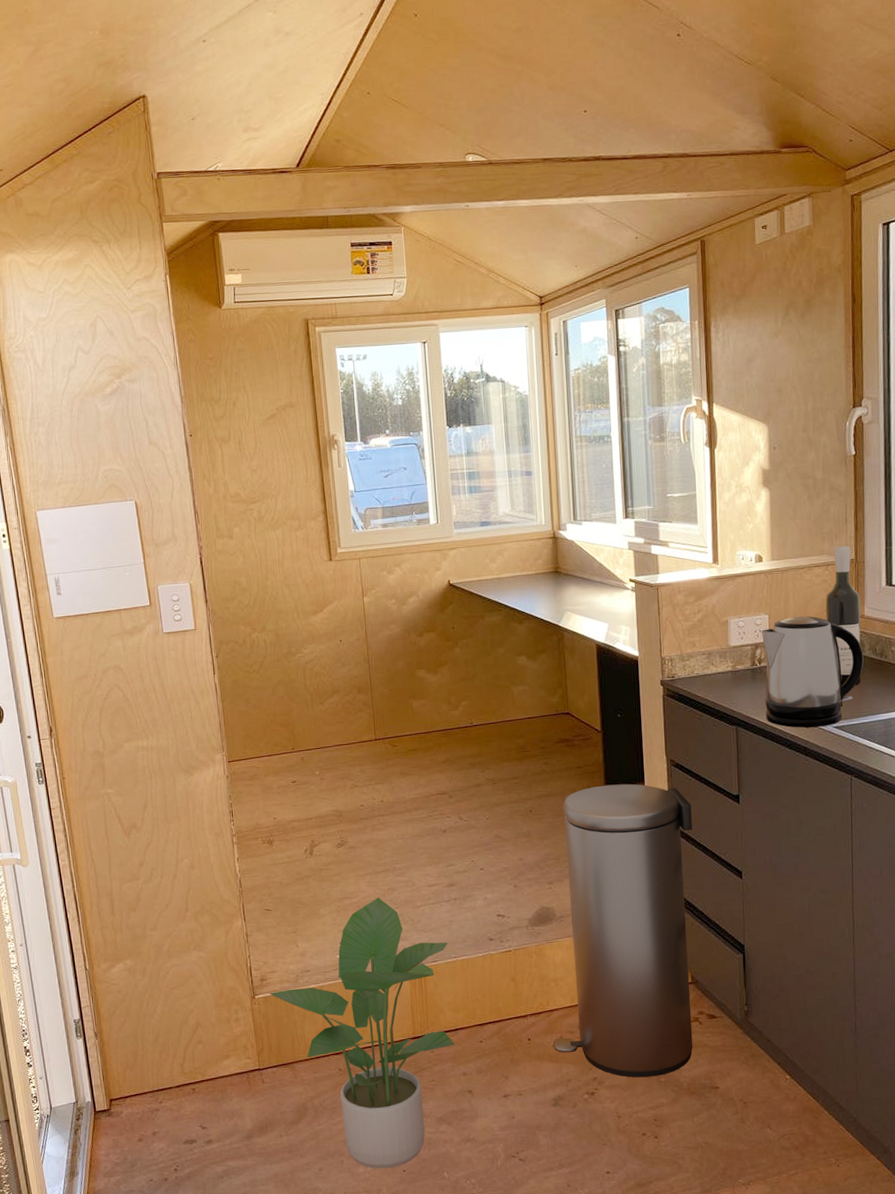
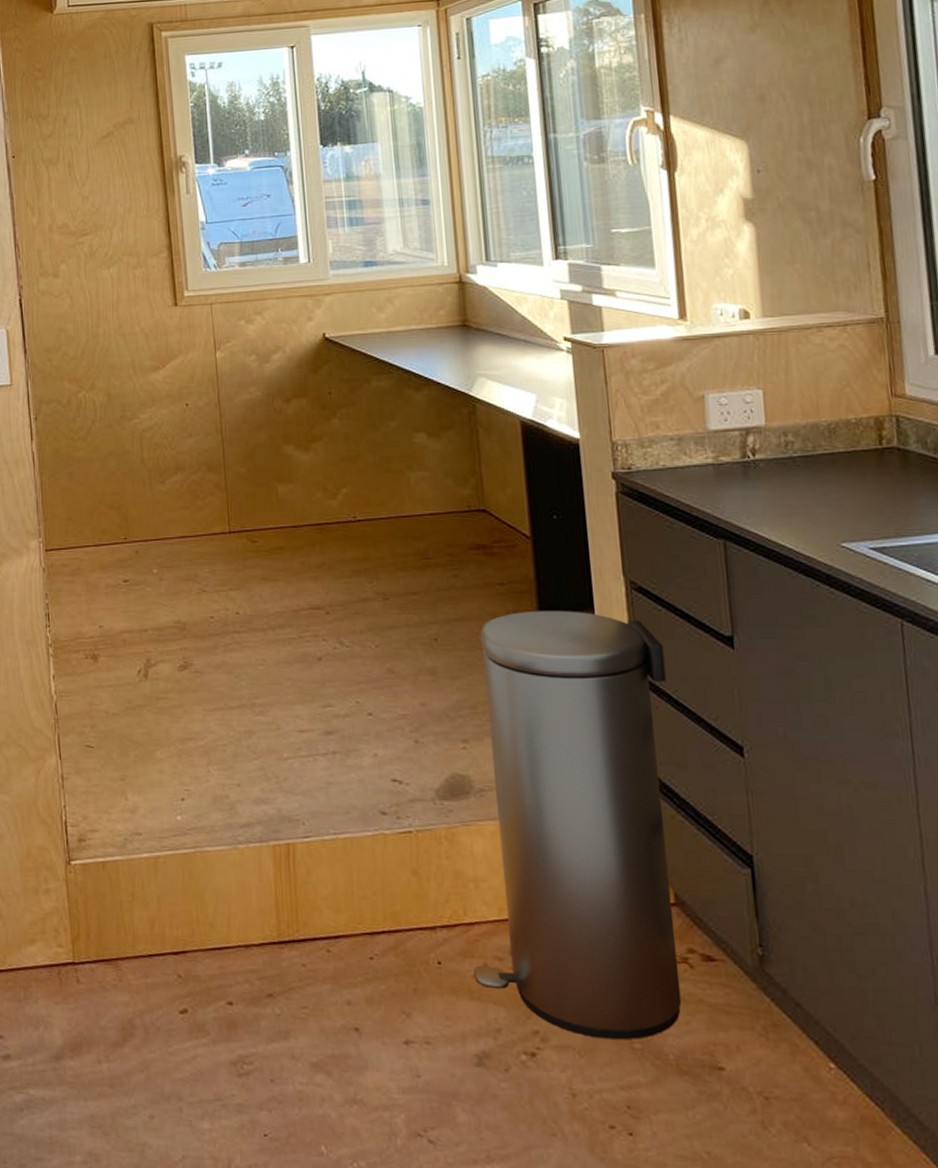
potted plant: present [269,898,455,1169] -> none [89,742,336,1129]
kettle: present [762,615,864,729] -> none [754,392,910,548]
bottle: present [825,545,861,687] -> none [845,298,908,492]

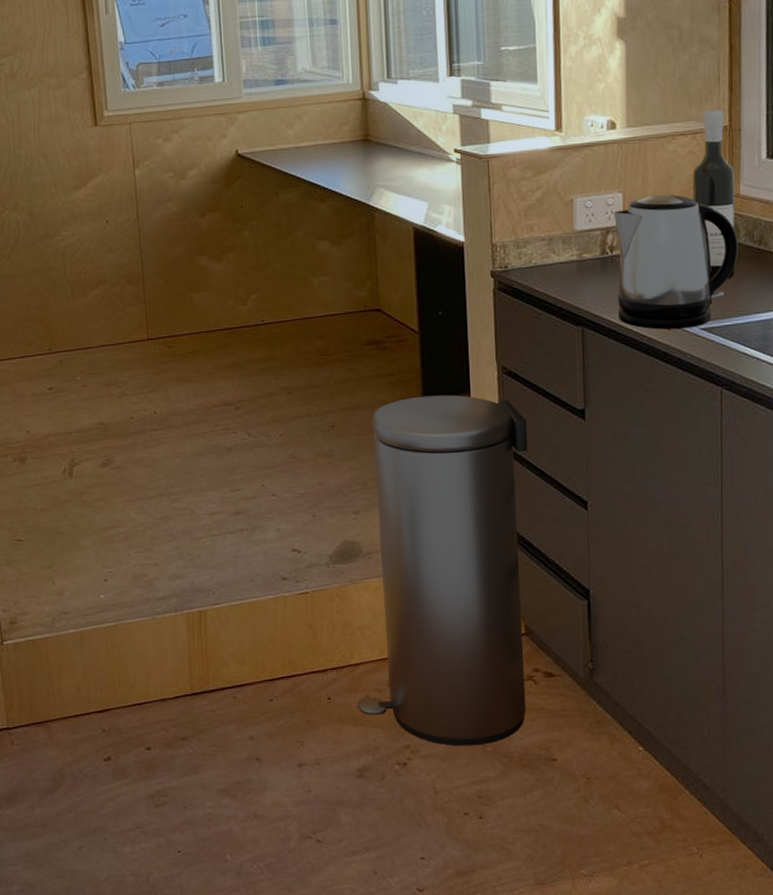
kettle: none [754,392,910,548] -> present [614,194,739,330]
bottle: none [845,298,908,492] -> present [692,109,736,280]

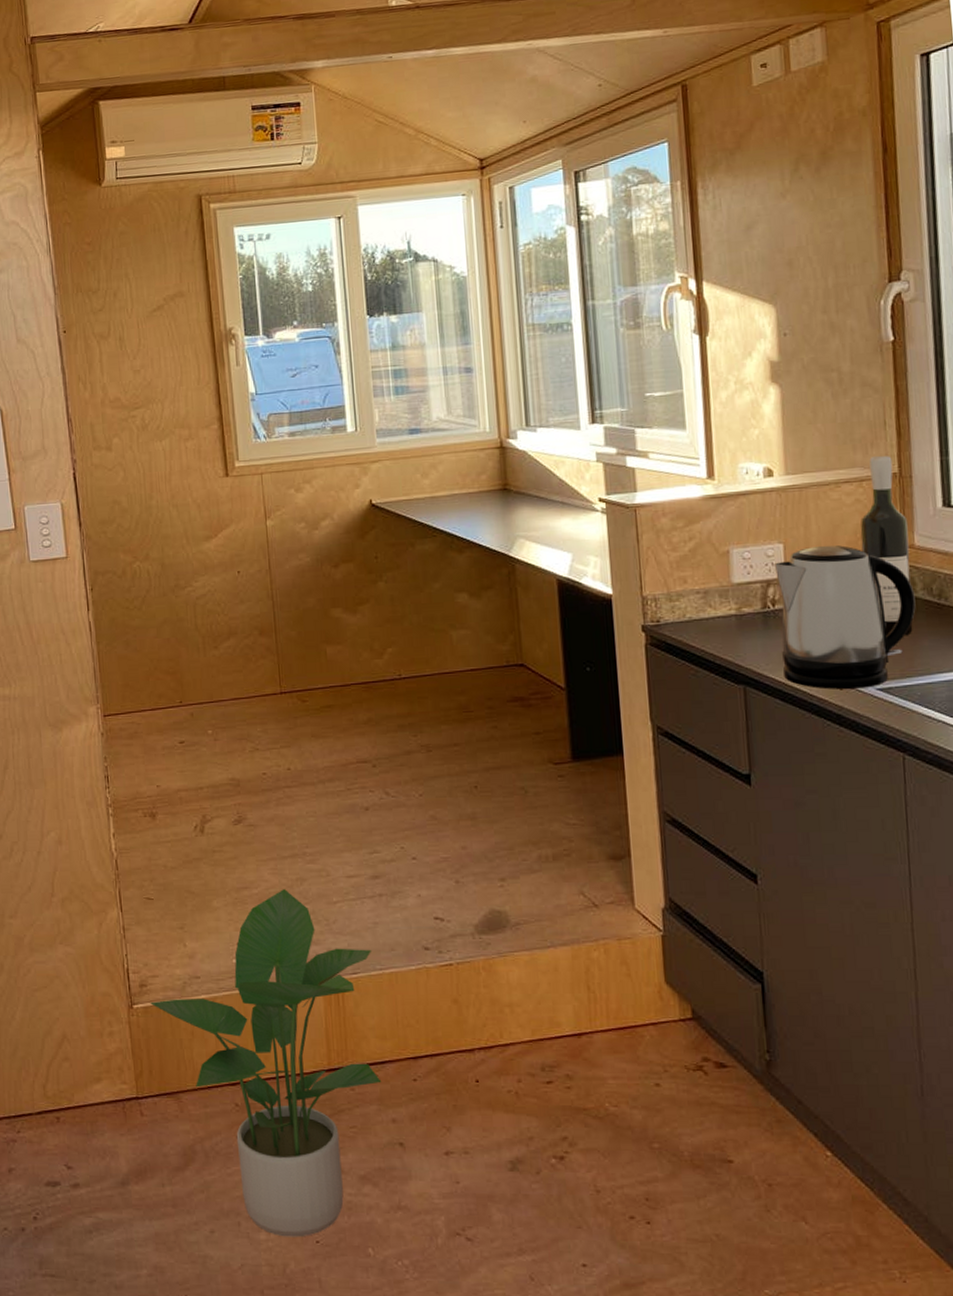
potted plant: none [20,527,241,849] -> present [150,889,382,1237]
pedal bin: present [358,395,528,746] -> none [508,756,697,1141]

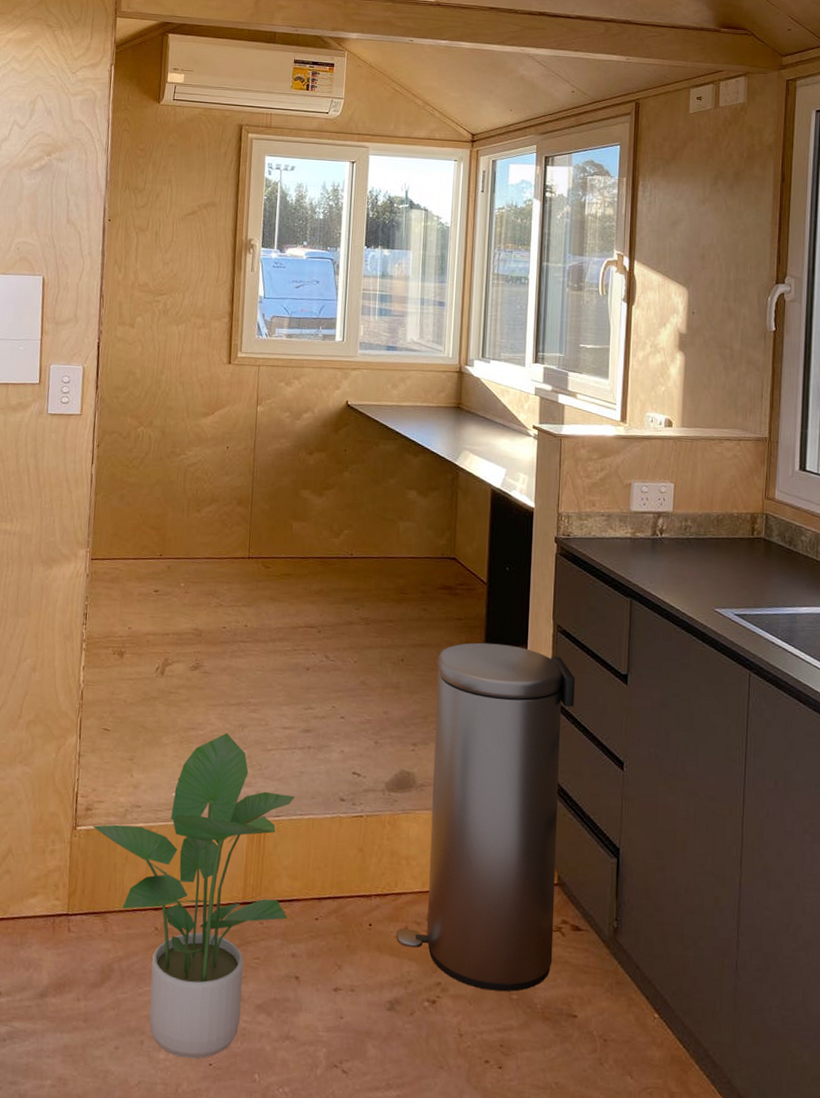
pedal bin: none [508,756,697,1141] -> present [396,642,575,992]
kettle: present [775,545,916,690] -> none [662,489,771,613]
bottle: present [859,455,913,637] -> none [734,421,771,572]

